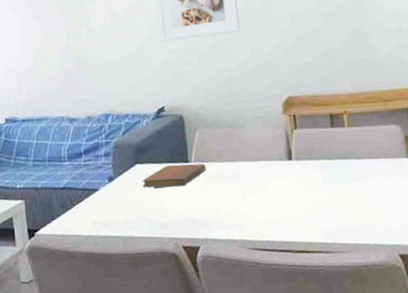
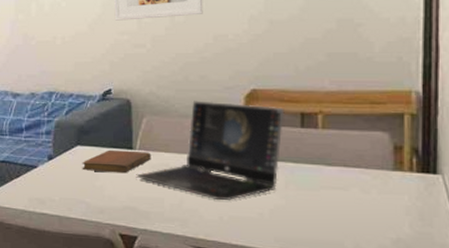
laptop computer: none [193,110,317,201] -> present [136,101,285,200]

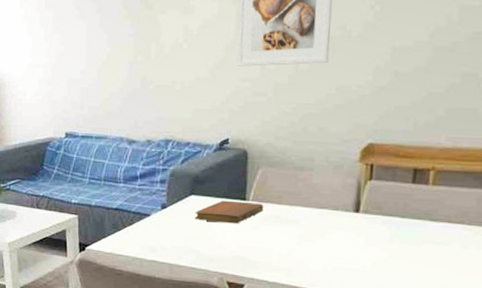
laptop computer: present [136,101,285,200] -> none [247,153,399,252]

